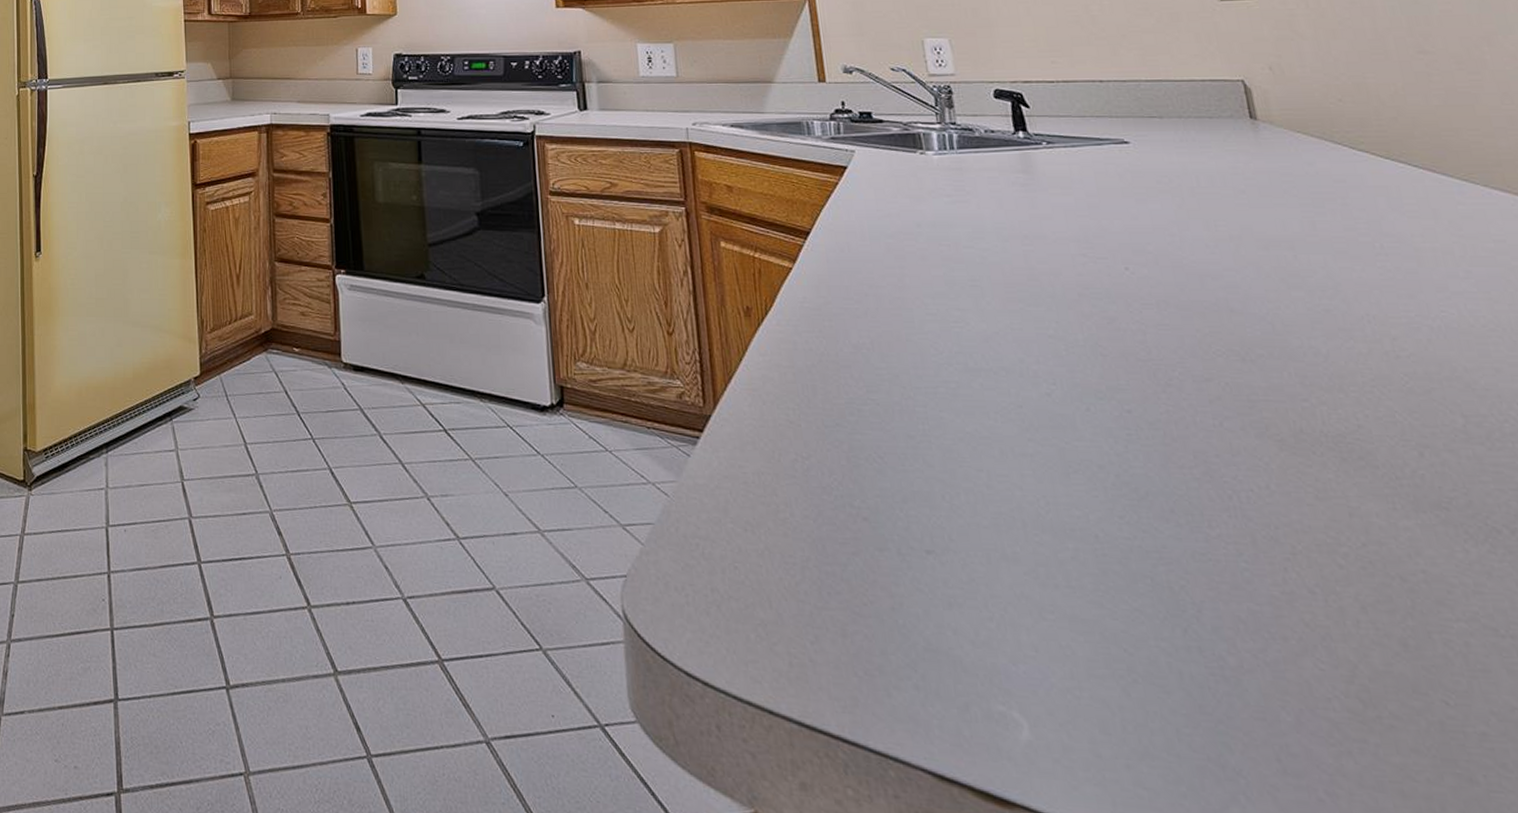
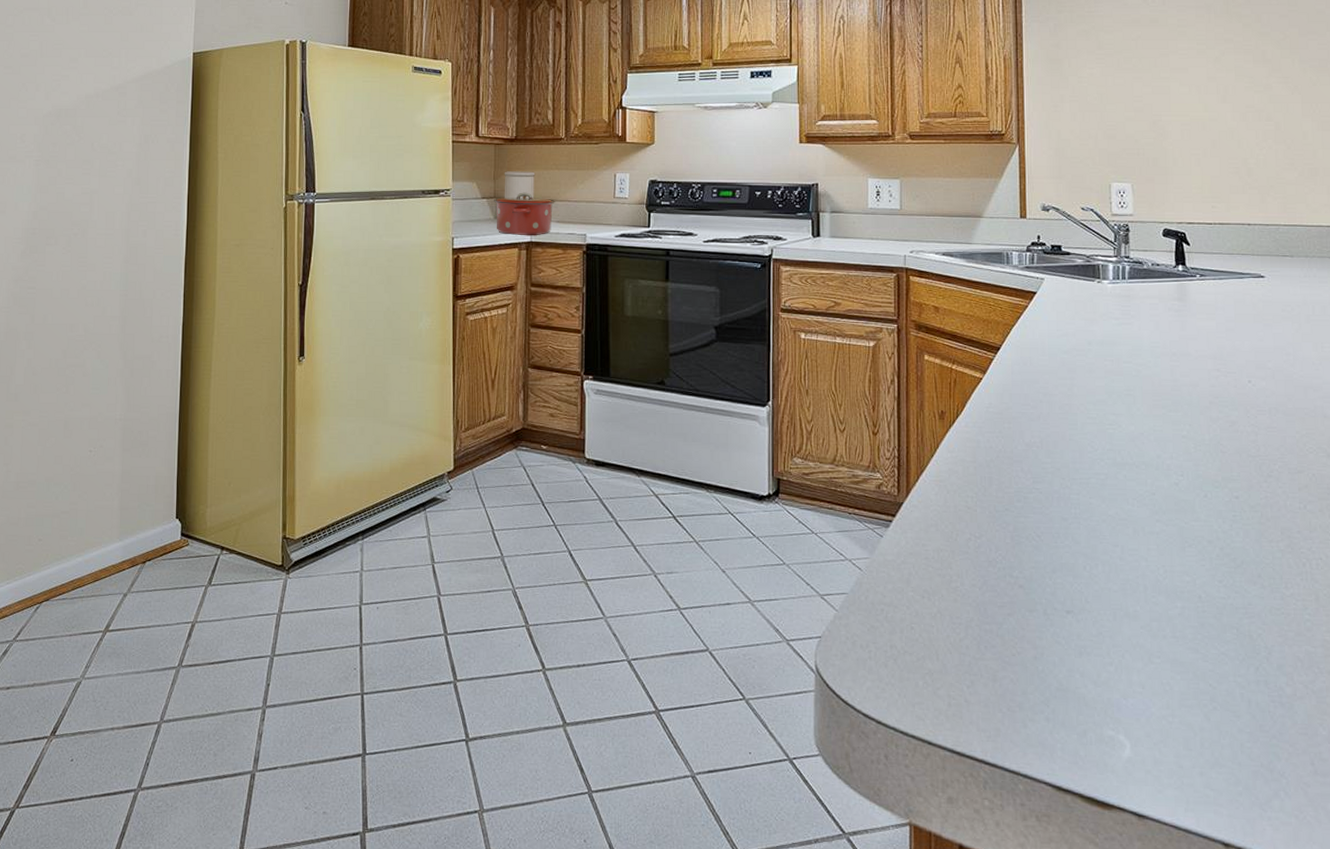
casserole: none [229,71,295,117] -> present [493,192,556,235]
canister: none [239,49,272,79] -> present [504,171,536,199]

